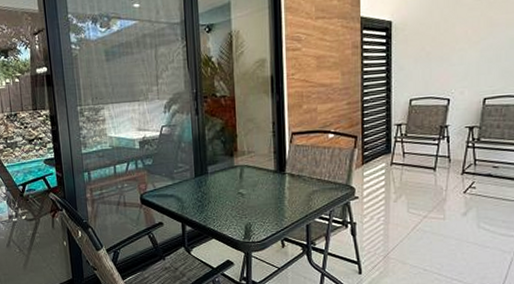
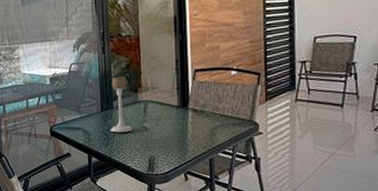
candle holder: none [205,139,229,200] -> present [110,76,133,133]

